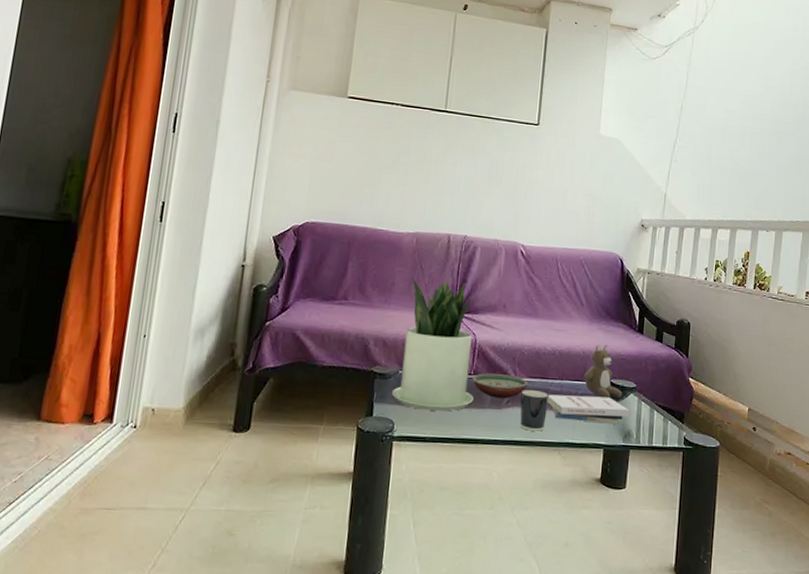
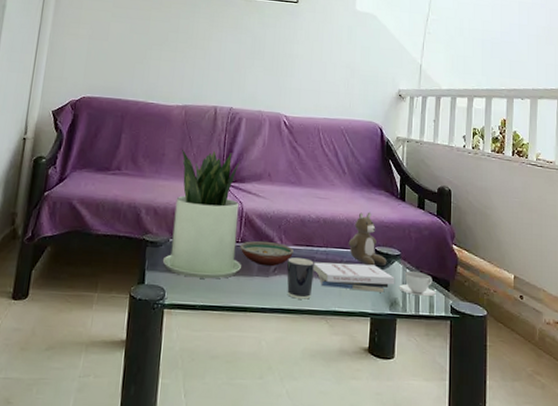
teacup: none [633,403,670,429] -> present [399,271,436,297]

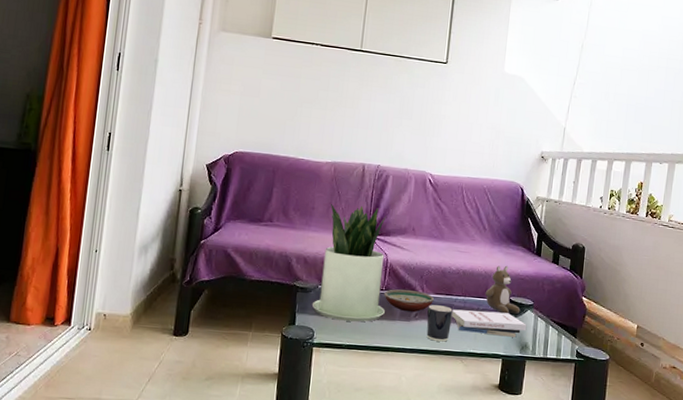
teacup: present [399,271,436,297] -> none [530,319,564,342]

